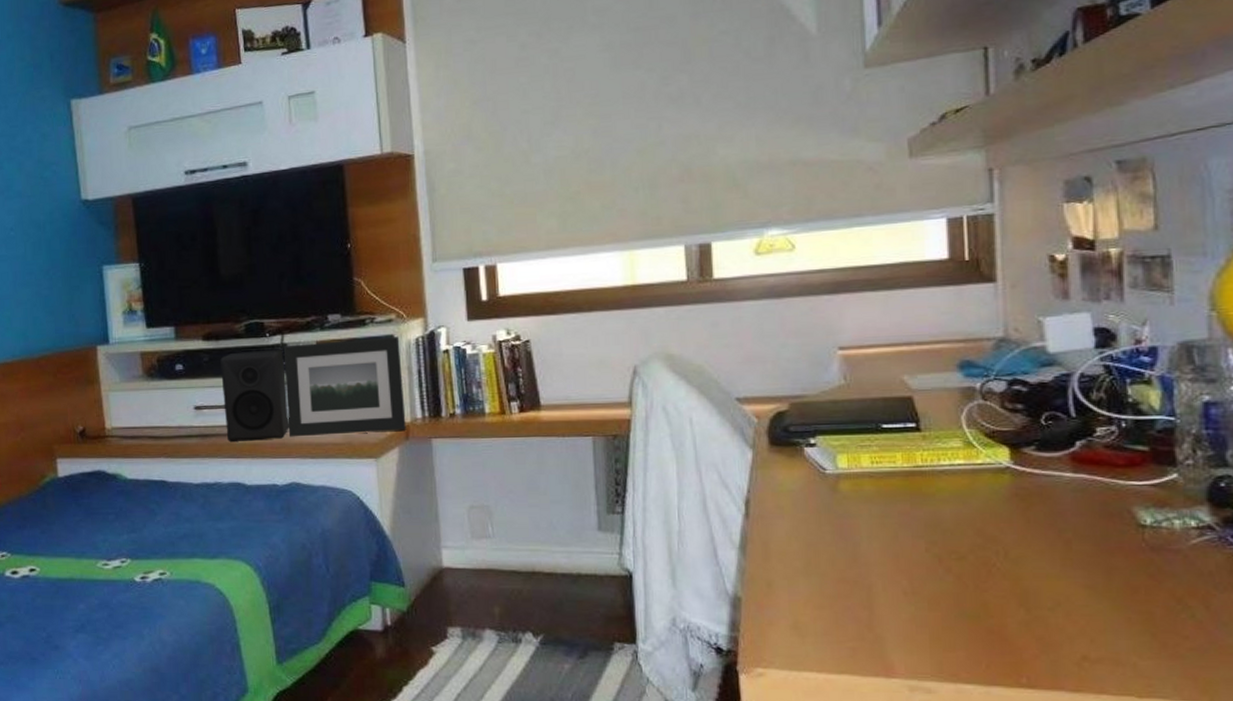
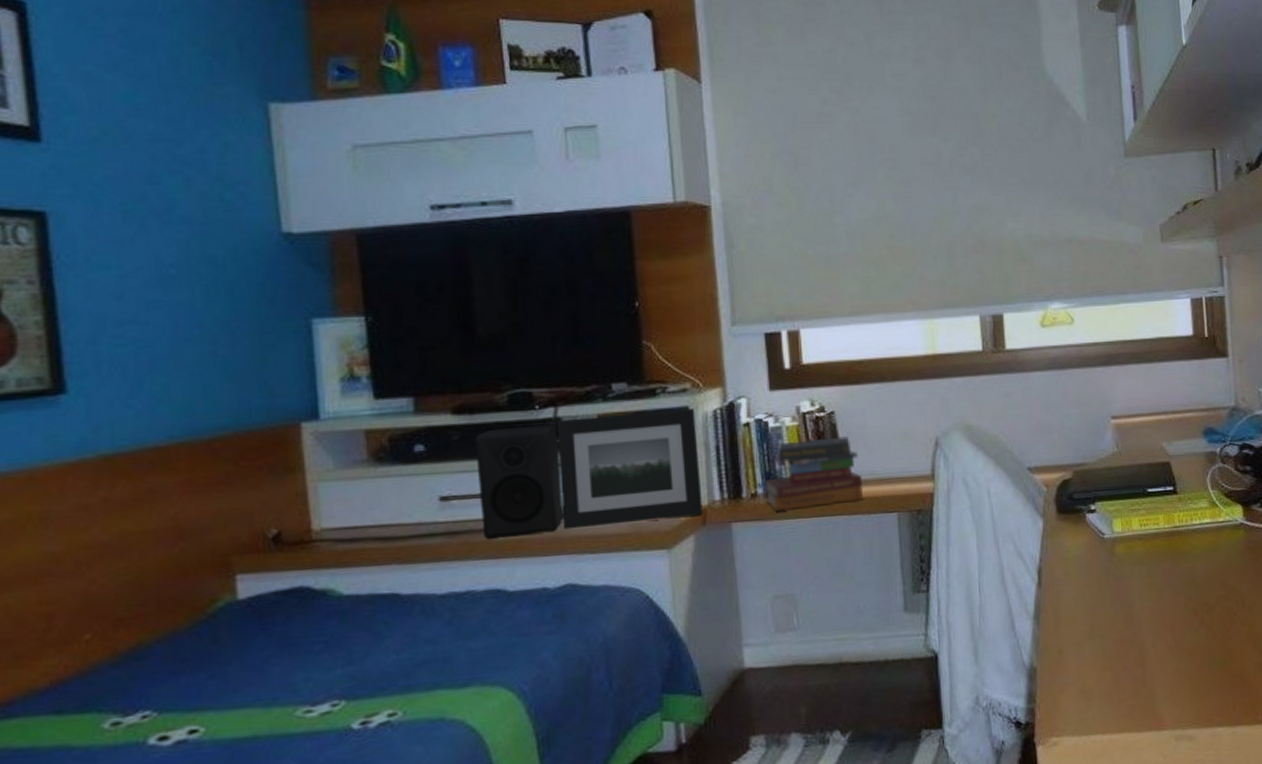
books: none [462,363,558,430] -> present [764,436,864,511]

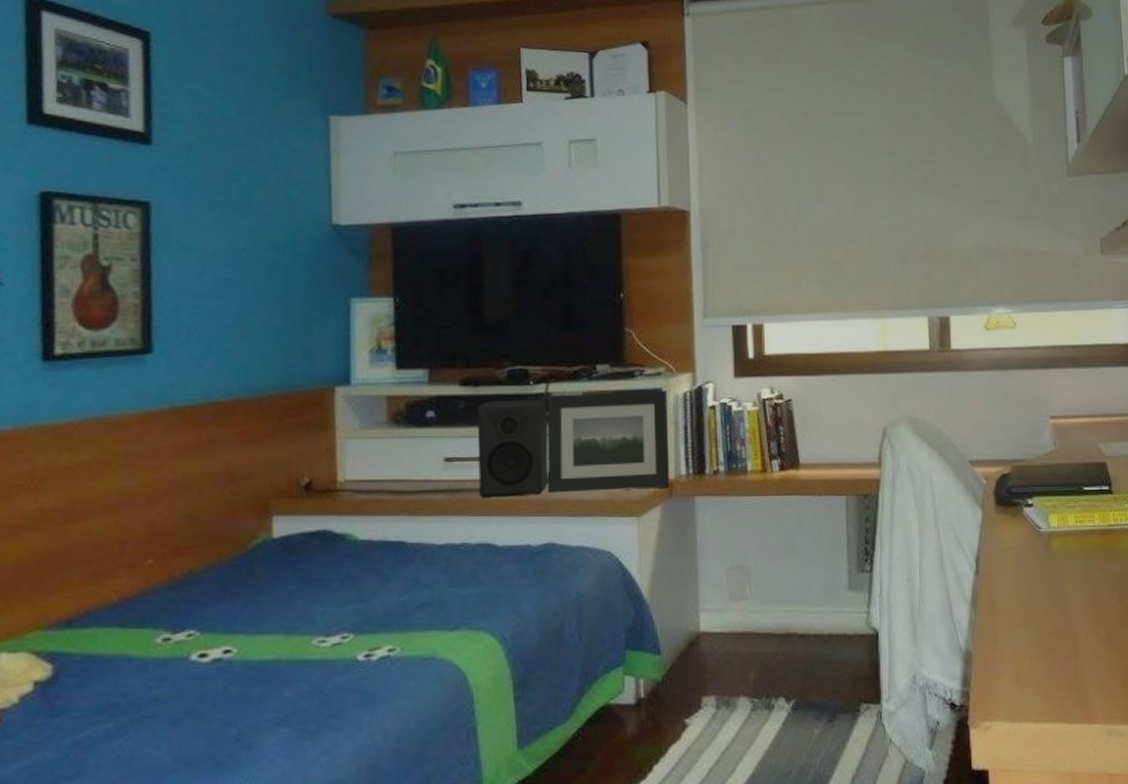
books: present [764,436,864,511] -> none [726,423,816,487]

